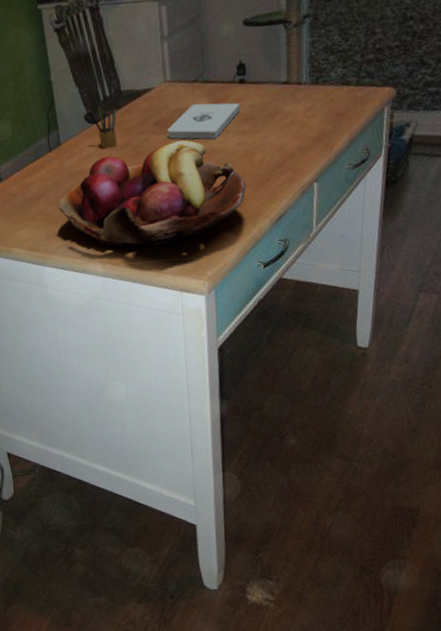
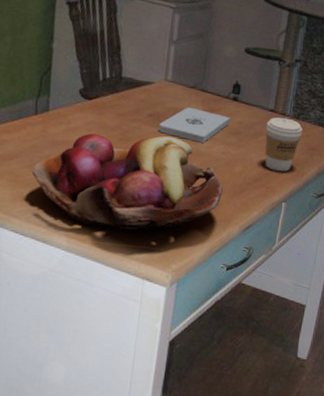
pencil box: present [88,106,118,149] -> none [84,84,115,128]
coffee cup: none [282,86,324,150] -> present [265,117,303,172]

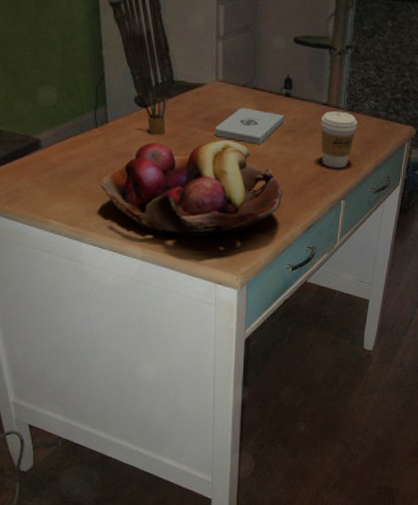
pencil box: none [84,84,115,128] -> present [138,91,169,136]

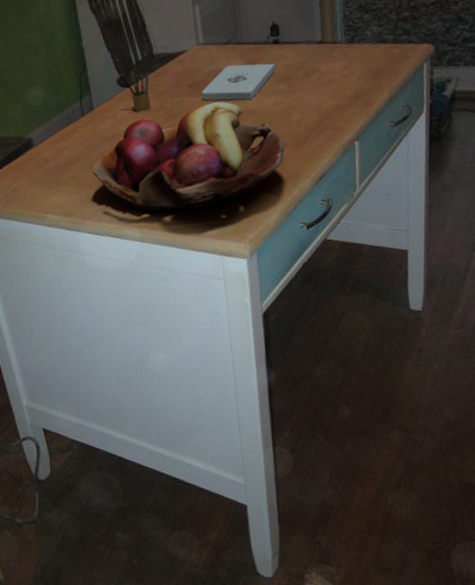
coffee cup: present [321,110,357,169] -> none [317,45,361,109]

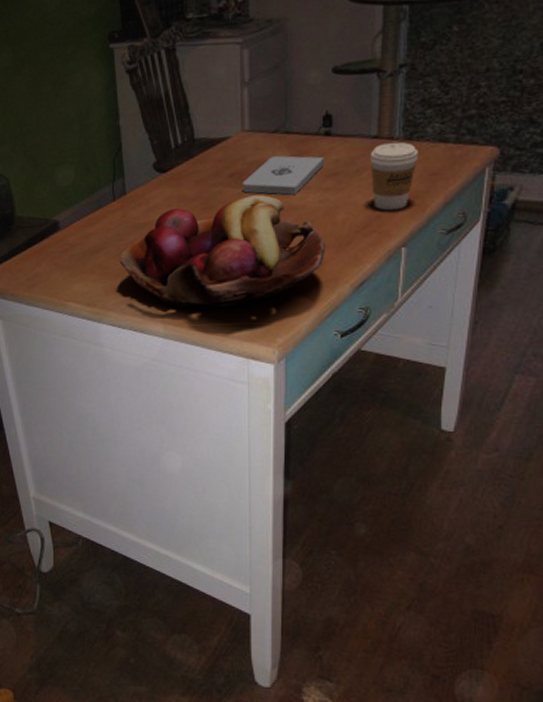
pencil box: present [120,70,151,113] -> none [157,154,189,201]
coffee cup: none [317,45,361,109] -> present [371,142,418,211]

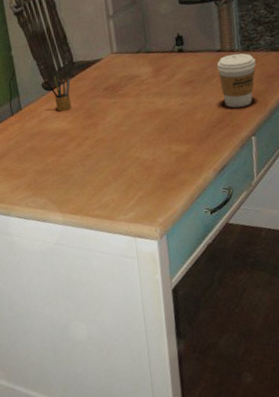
fruit basket: present [119,195,326,308] -> none [20,102,190,199]
pencil box: none [157,154,189,201] -> present [45,76,72,112]
notepad: present [243,156,325,195] -> none [116,69,181,102]

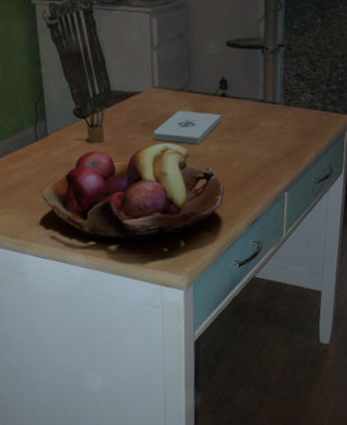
fruit basket: none [20,102,190,199] -> present [41,143,225,240]
notepad: none [116,69,181,102] -> present [154,111,222,144]
coffee cup: present [217,53,256,108] -> none [258,106,295,162]

